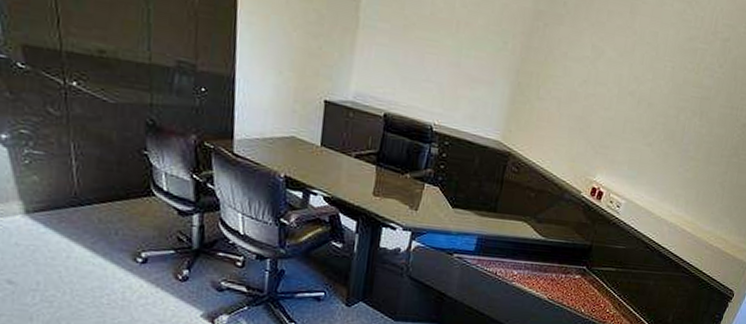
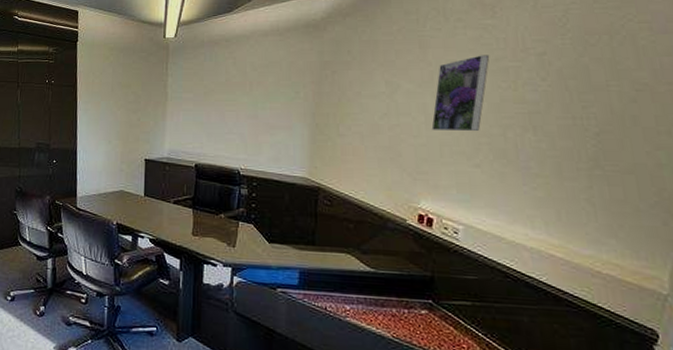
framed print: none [621,31,687,111] -> present [431,55,490,132]

